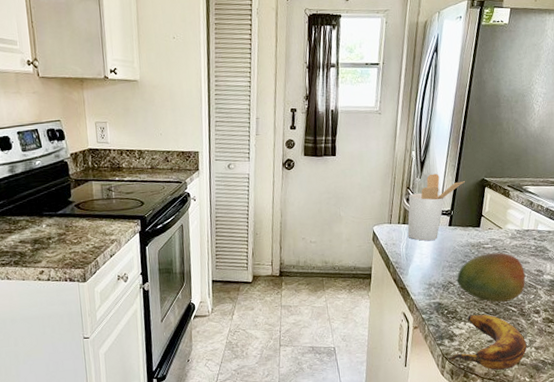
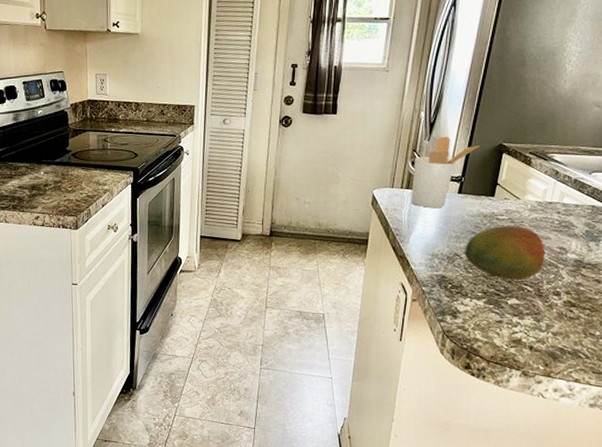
banana: present [449,314,527,370] -> none [450,291,543,354]

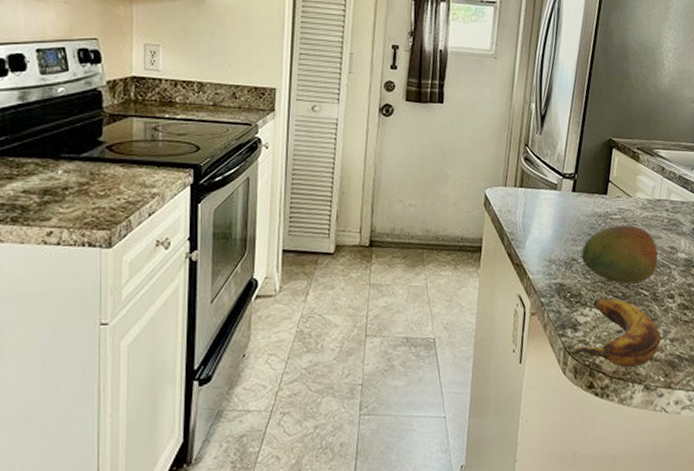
utensil holder: present [411,136,480,209] -> none [525,130,590,209]
banana: none [450,291,543,354] -> present [572,298,661,368]

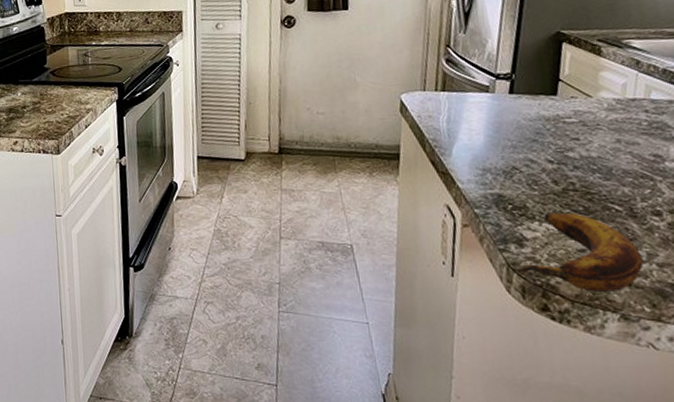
fruit: present [582,225,658,285] -> none [525,129,635,197]

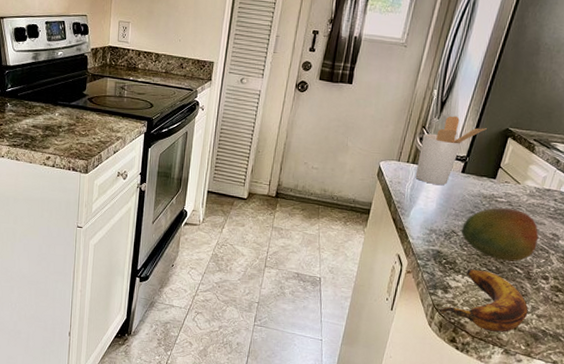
utensil holder: none [448,26,531,113] -> present [415,116,487,186]
fruit: none [525,129,635,197] -> present [462,207,539,262]

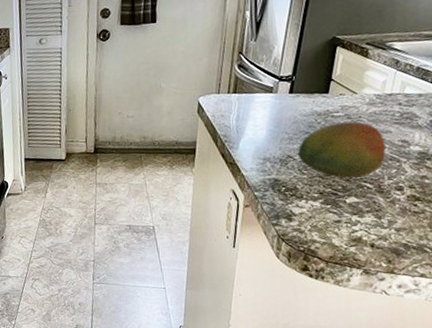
utensil holder: present [415,116,487,186] -> none [239,34,311,111]
banana: present [439,269,528,332] -> none [286,191,385,254]

